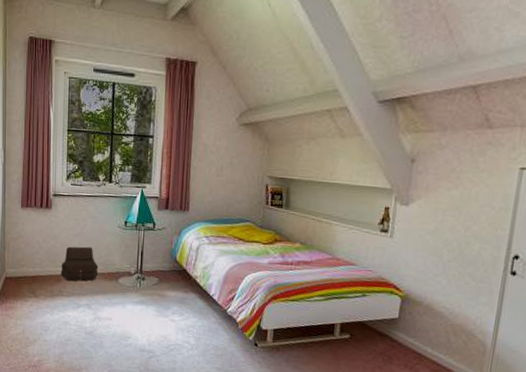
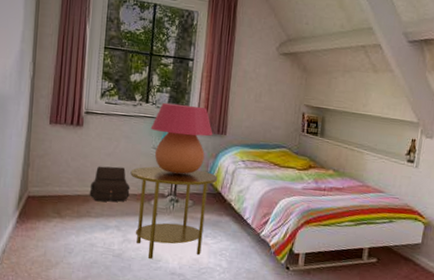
side table: none [98,245,182,337] -> present [130,166,217,260]
table lamp: none [115,181,176,253] -> present [150,103,213,175]

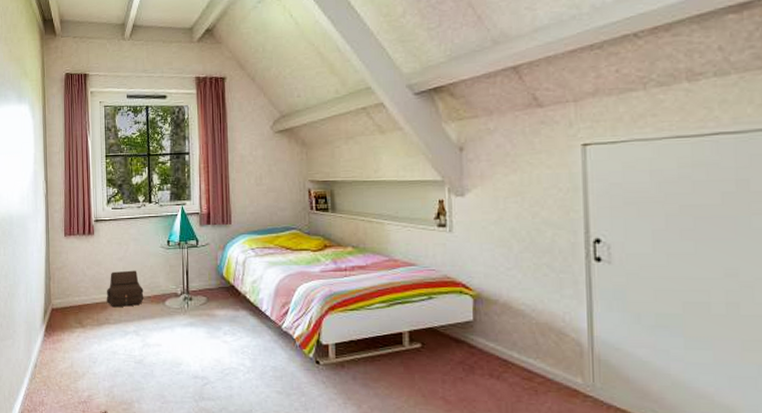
side table: present [130,166,217,260] -> none [142,264,228,364]
table lamp: present [150,103,213,175] -> none [156,198,218,272]

